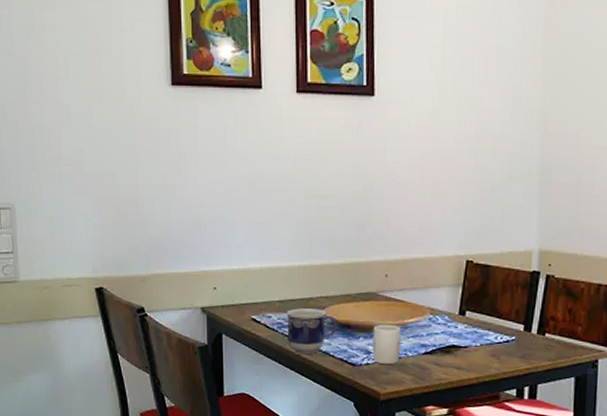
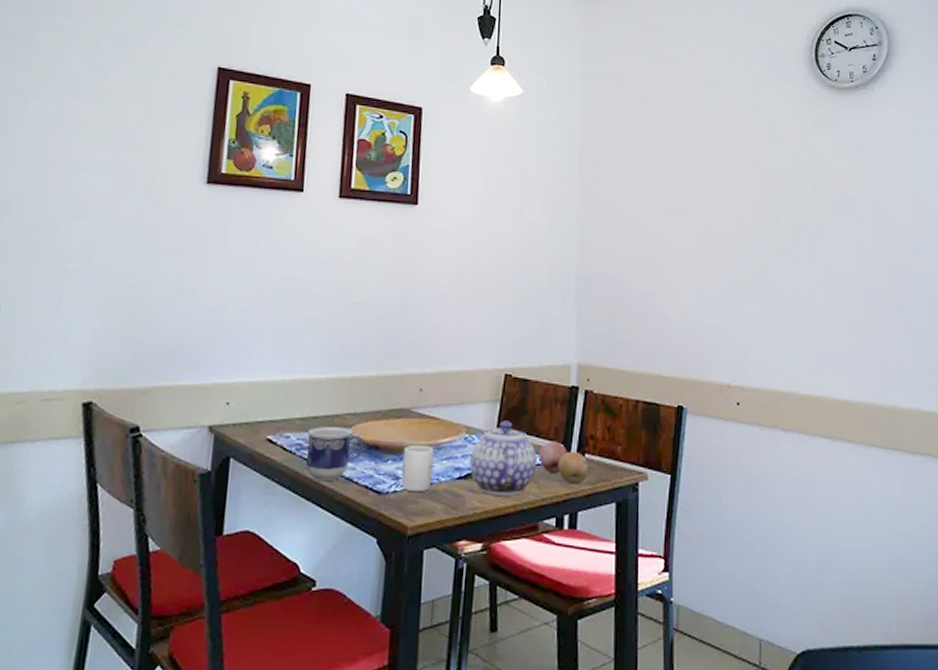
teapot: none [435,303,499,369] -> present [470,420,537,496]
fruit: none [500,322,528,351] -> present [539,441,568,474]
fruit: none [518,331,550,361] -> present [558,451,589,485]

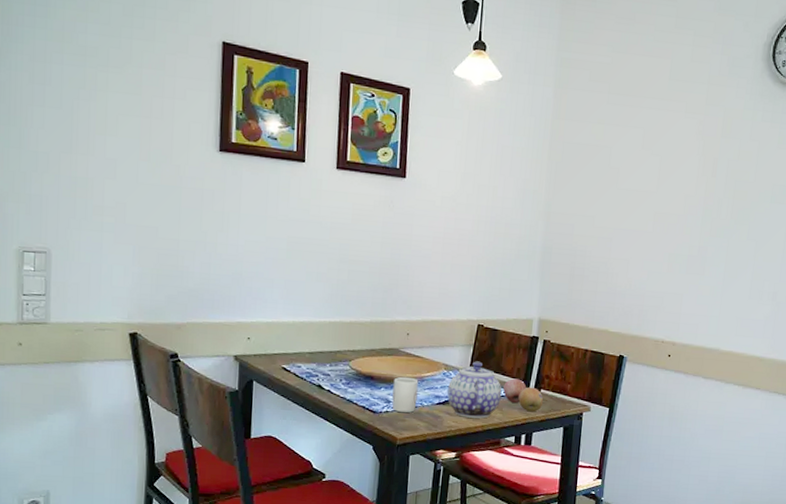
cup: present [305,427,365,482] -> none [314,360,362,402]

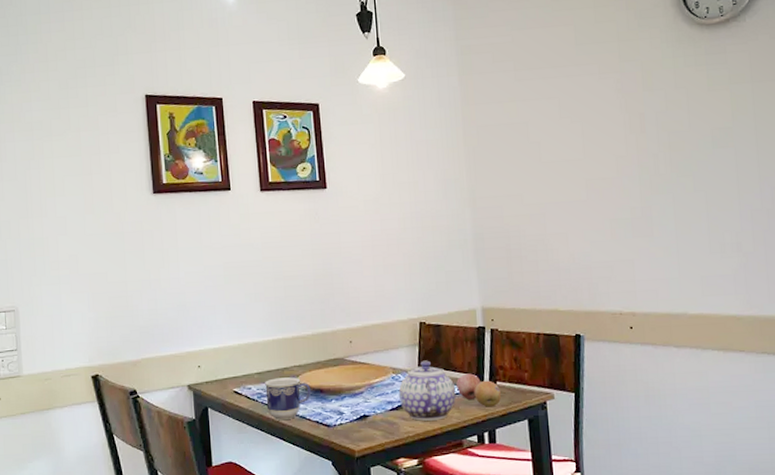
cup: none [314,360,362,402] -> present [265,377,312,421]
mug: present [392,377,419,413] -> none [343,385,370,424]

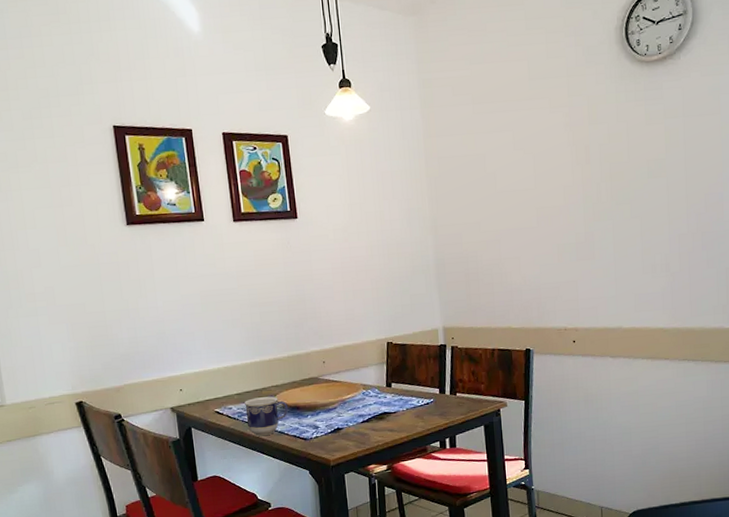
teapot: present [399,360,456,421] -> none [369,376,421,431]
fruit: present [456,373,481,401] -> none [421,387,443,411]
fruit: present [474,380,502,407] -> none [436,392,461,416]

